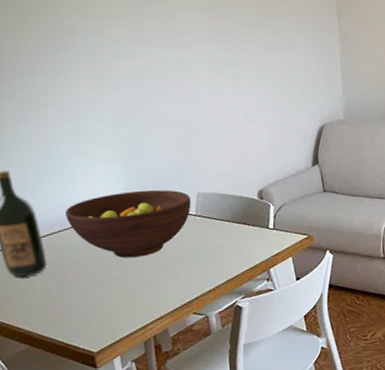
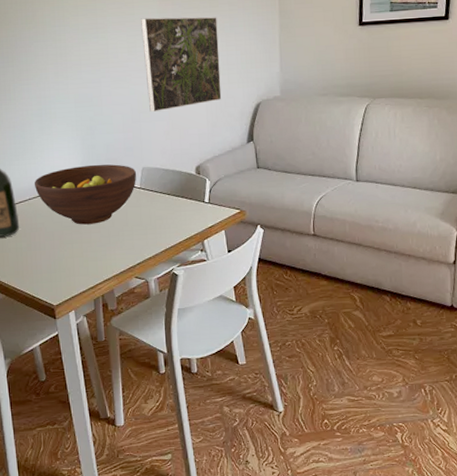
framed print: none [191,33,283,133] -> present [141,17,222,112]

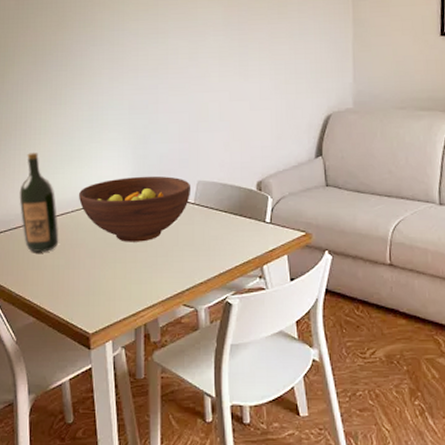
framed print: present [141,17,222,112] -> none [204,23,288,121]

